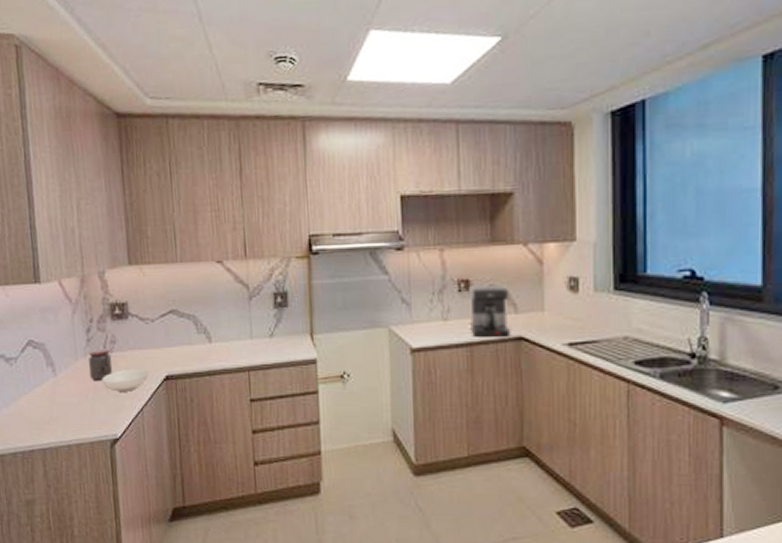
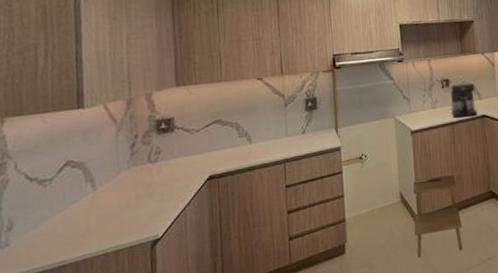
jar: present [87,348,113,380] -> none [131,159,157,189]
bowl: present [102,368,149,392] -> none [145,172,193,197]
step stool: none [409,416,477,519] -> present [413,175,463,258]

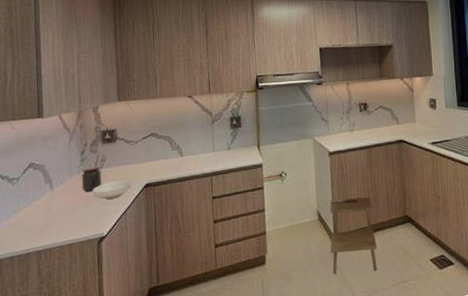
jar: none [131,159,157,189] -> present [81,166,102,192]
bowl: none [145,172,193,197] -> present [92,179,132,199]
coffee maker: present [449,81,478,118] -> none [367,105,395,142]

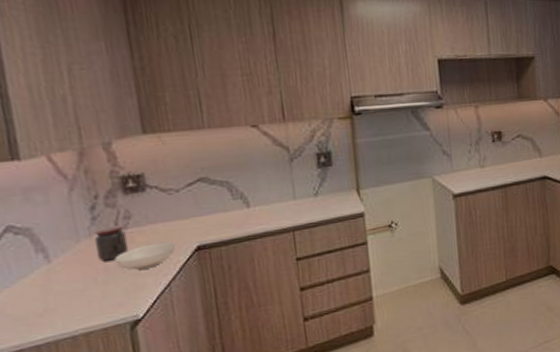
step stool: present [330,197,377,274] -> none [456,247,515,340]

